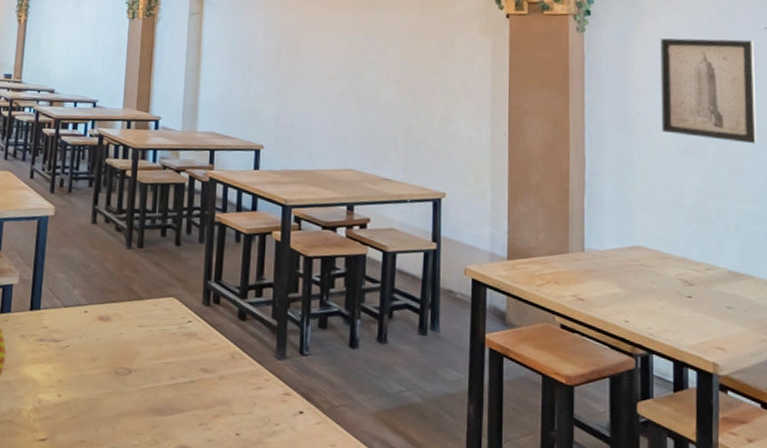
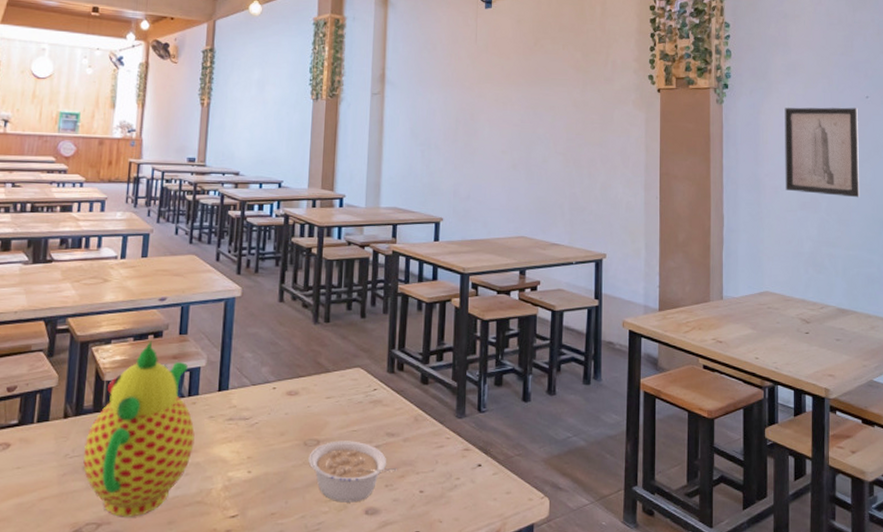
legume: none [119,372,212,439] -> present [308,440,397,503]

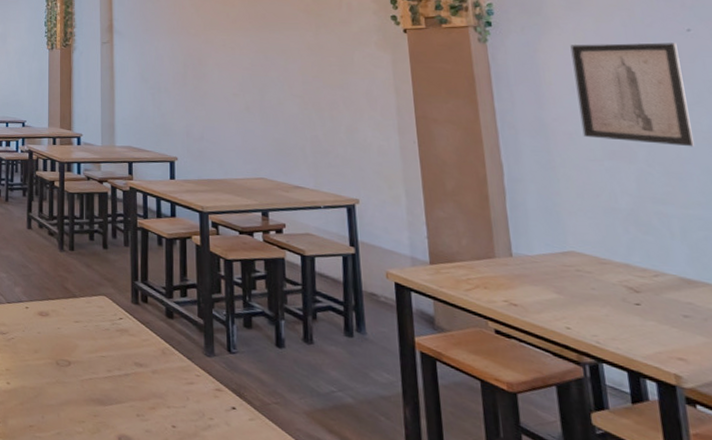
legume: present [308,440,397,503] -> none [61,364,147,427]

